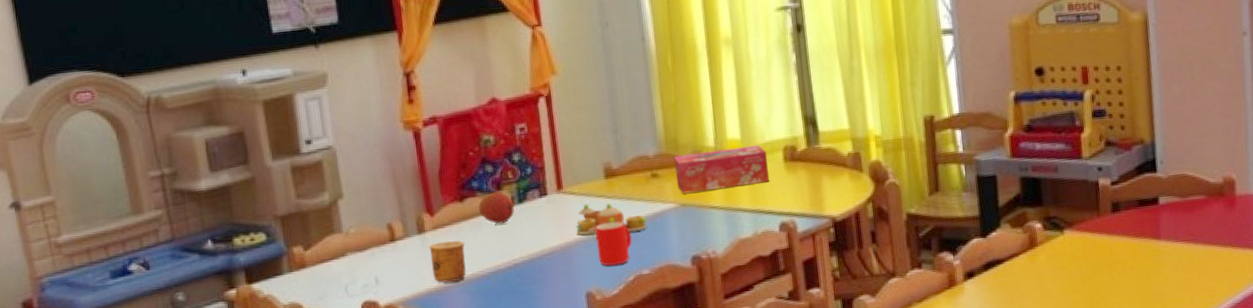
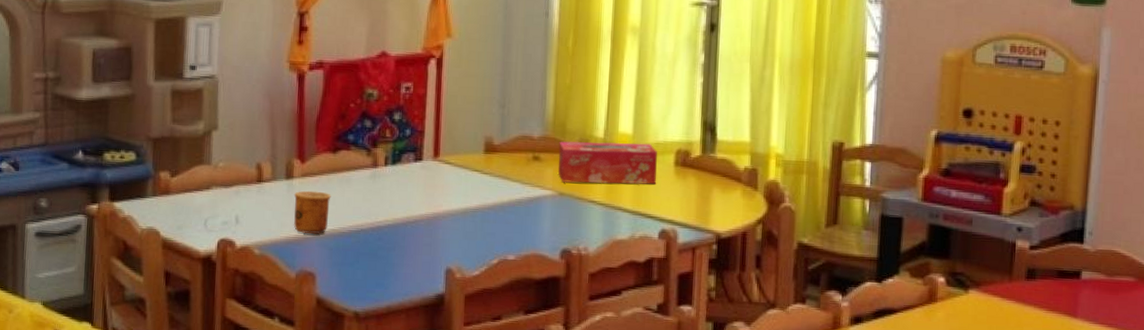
fruit: present [478,191,514,224] -> none [351,148,387,183]
toy tea set: present [576,203,647,236] -> none [446,176,521,214]
cup: present [594,222,633,266] -> none [465,200,503,246]

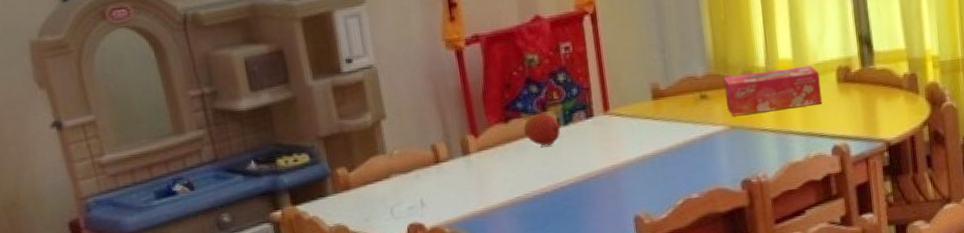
cup: present [293,190,331,234] -> none [473,162,513,205]
fruit: none [351,148,387,183] -> present [523,112,560,146]

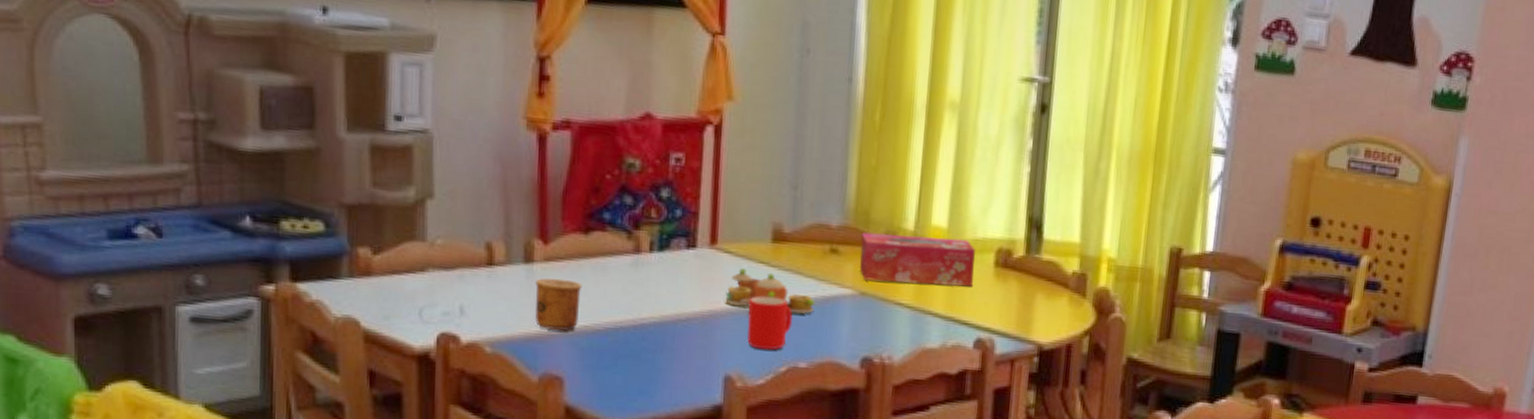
cup: none [473,162,513,205] -> present [534,278,583,331]
fruit: present [523,112,560,146] -> none [607,230,652,272]
toy tea set: none [623,125,696,158] -> present [725,268,815,314]
cup: none [642,144,682,190] -> present [747,296,793,350]

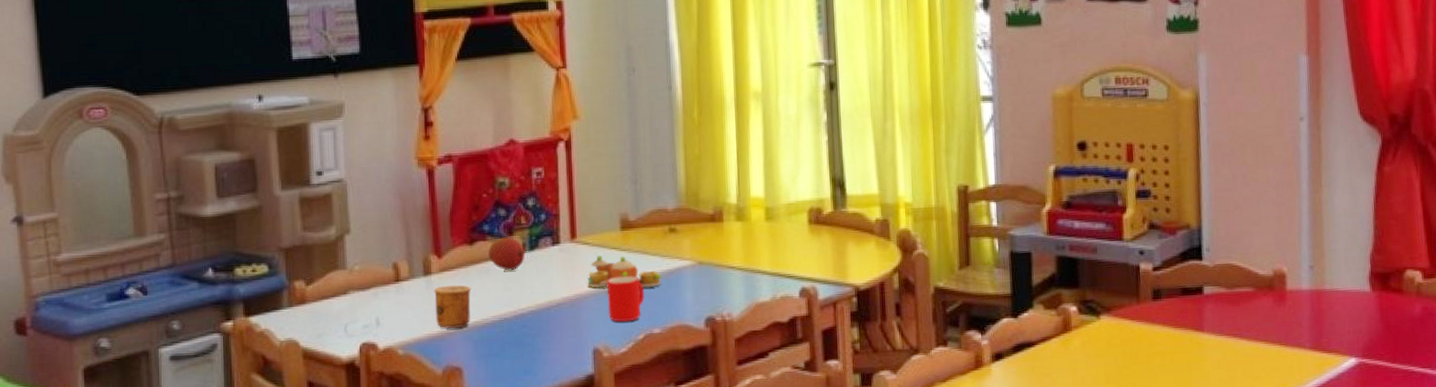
fruit: none [607,230,652,272] -> present [488,236,525,271]
tissue box: present [859,232,975,287] -> none [693,205,793,251]

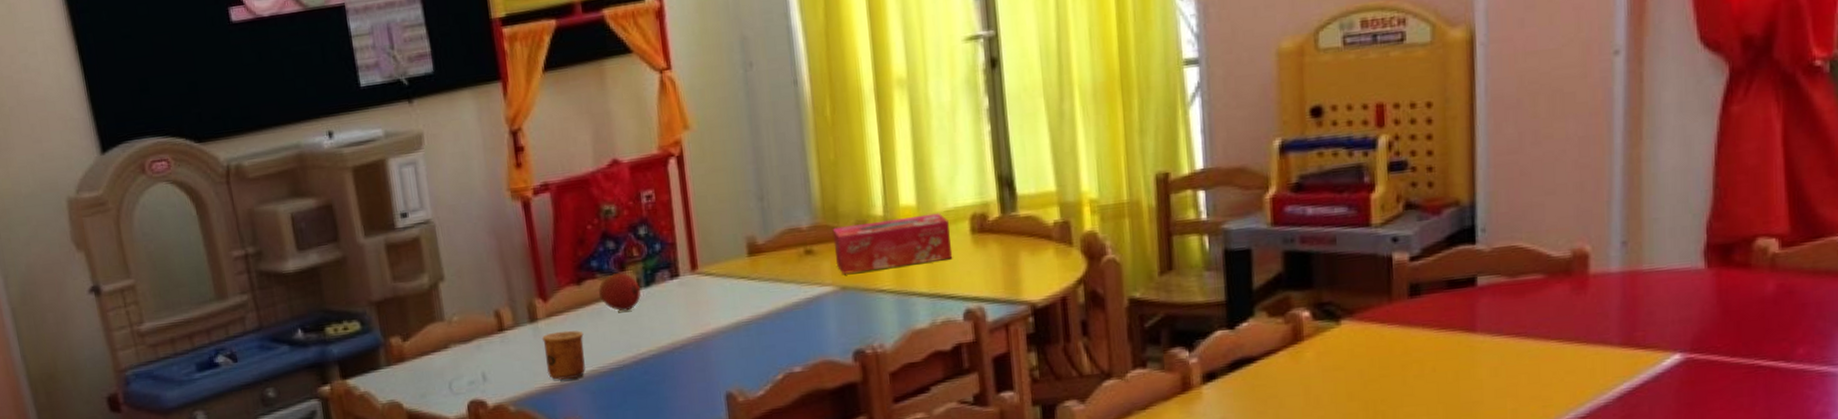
toy tea set: present [587,256,662,288] -> none [713,285,800,325]
cup: present [607,276,645,322] -> none [736,308,782,362]
tissue box: none [693,205,793,251] -> present [832,213,953,274]

